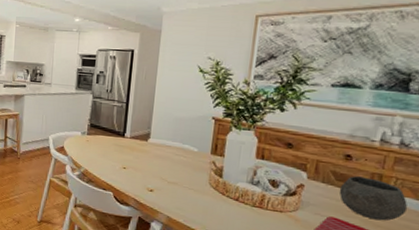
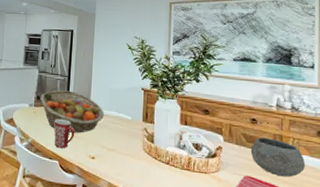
fruit basket: none [93,117,166,164] -> present [40,90,104,133]
mug: none [108,148,132,180] -> present [54,119,75,149]

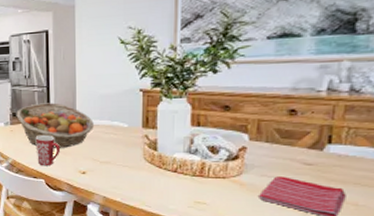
bowl: present [250,137,306,178] -> none [285,131,364,174]

